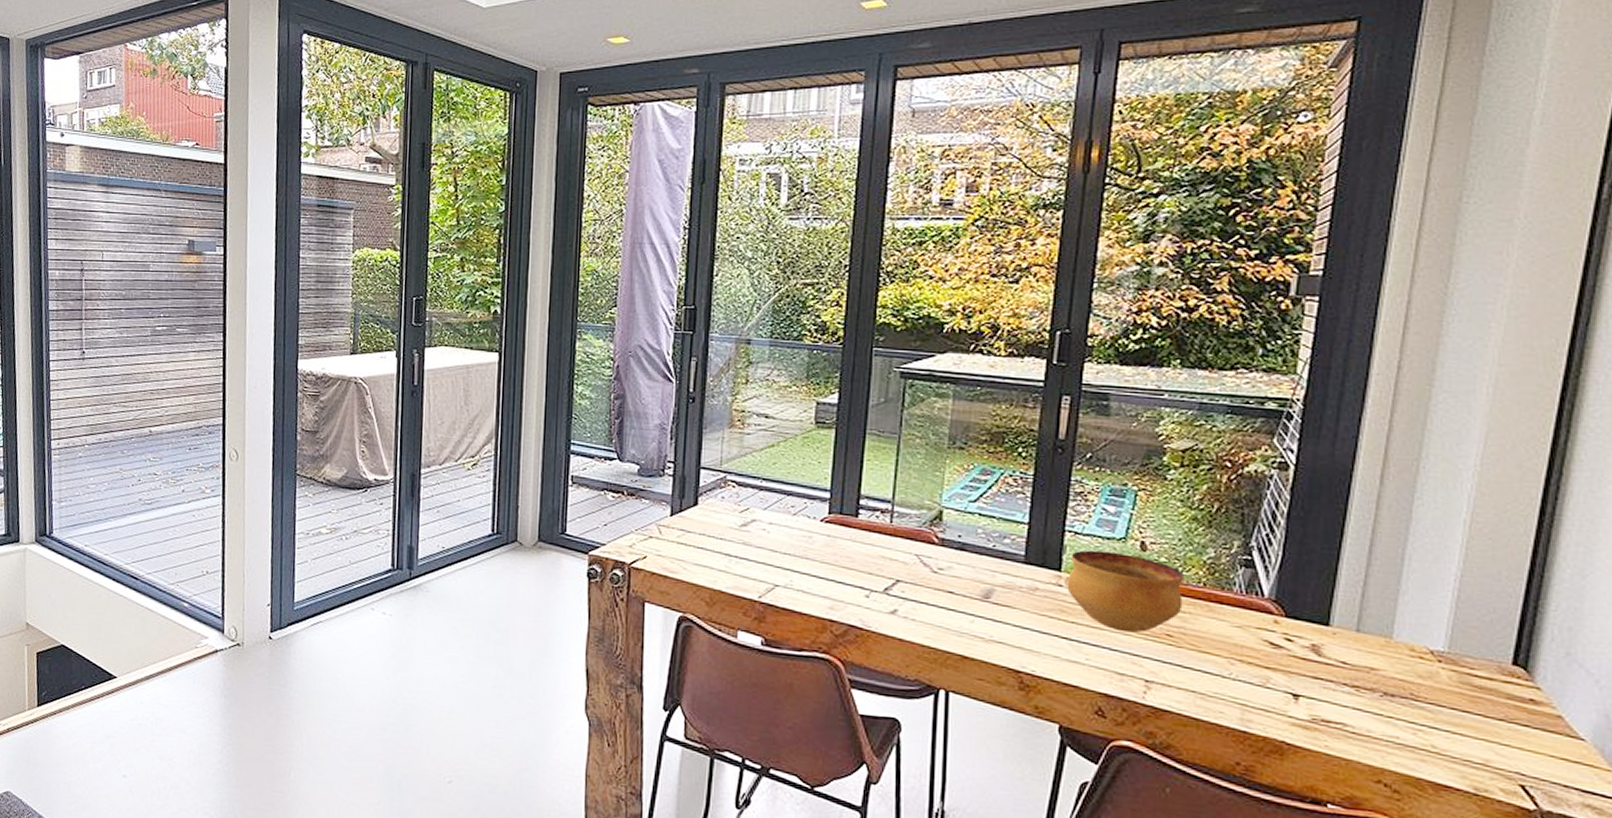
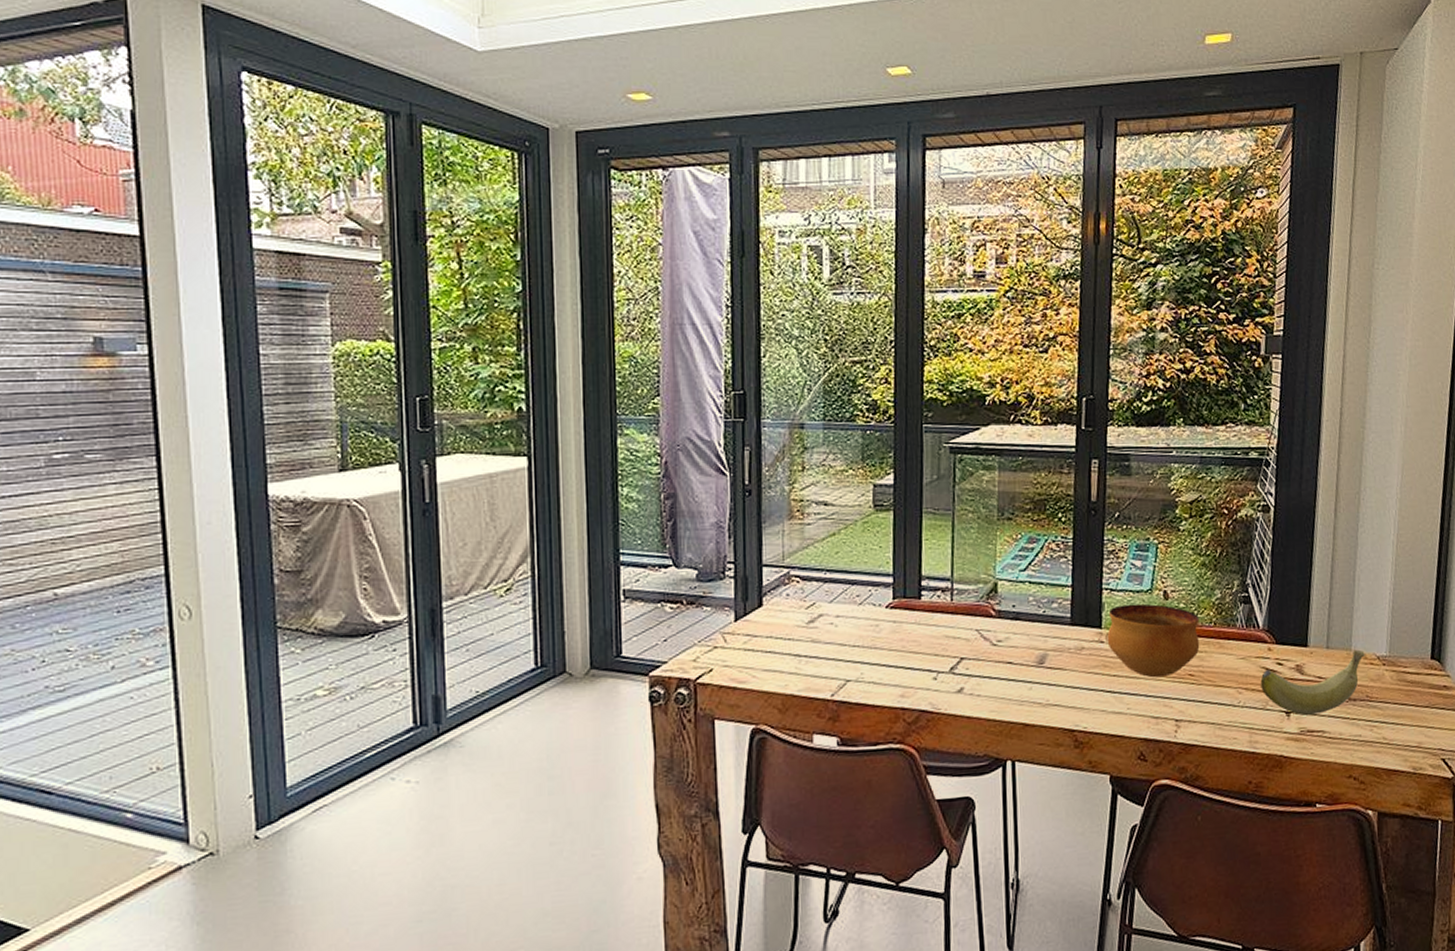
banana: none [1261,638,1412,704] -> present [1260,649,1365,715]

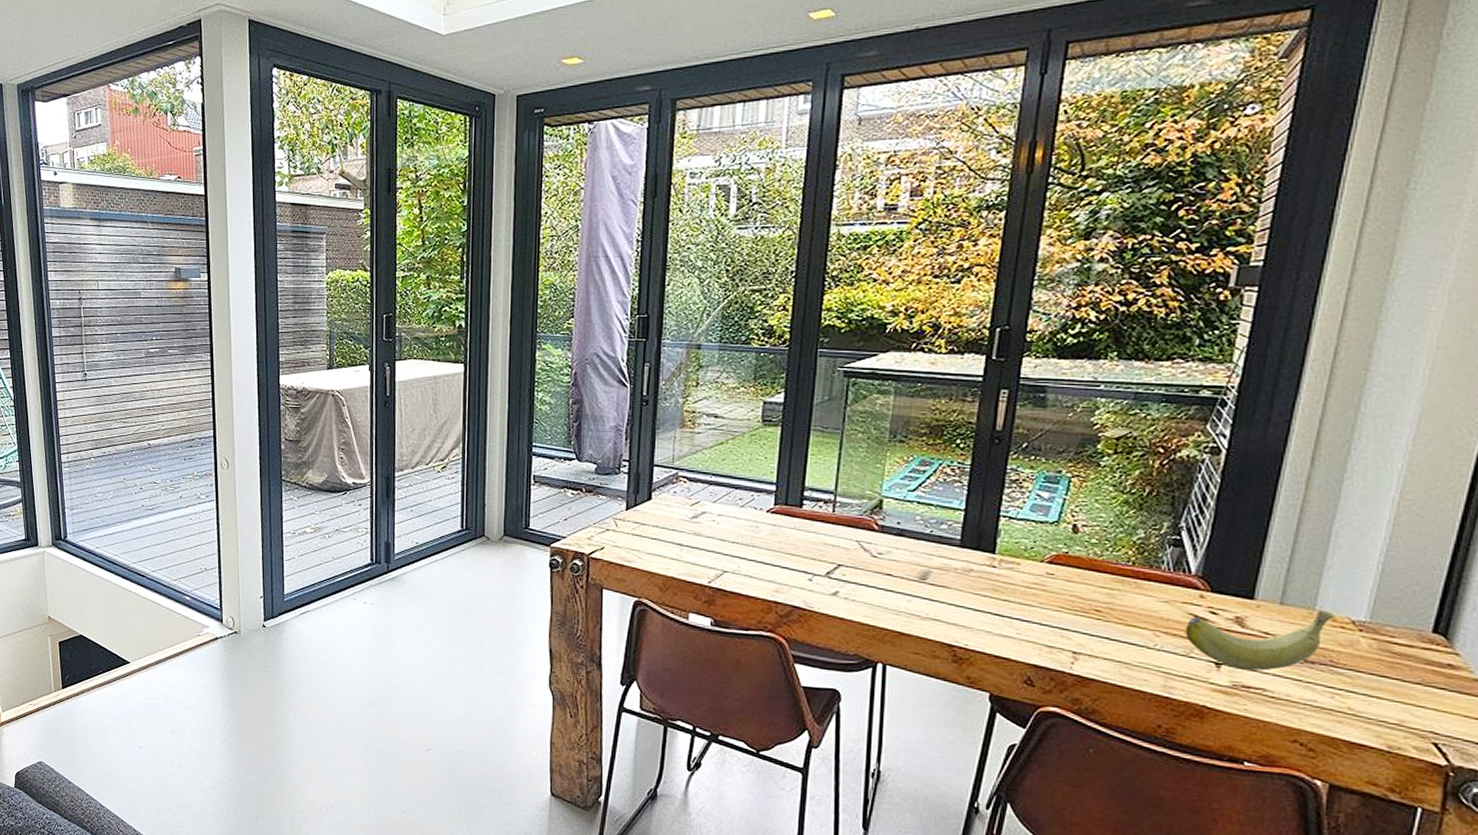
bowl: present [1107,603,1200,678] -> none [1000,533,1115,609]

